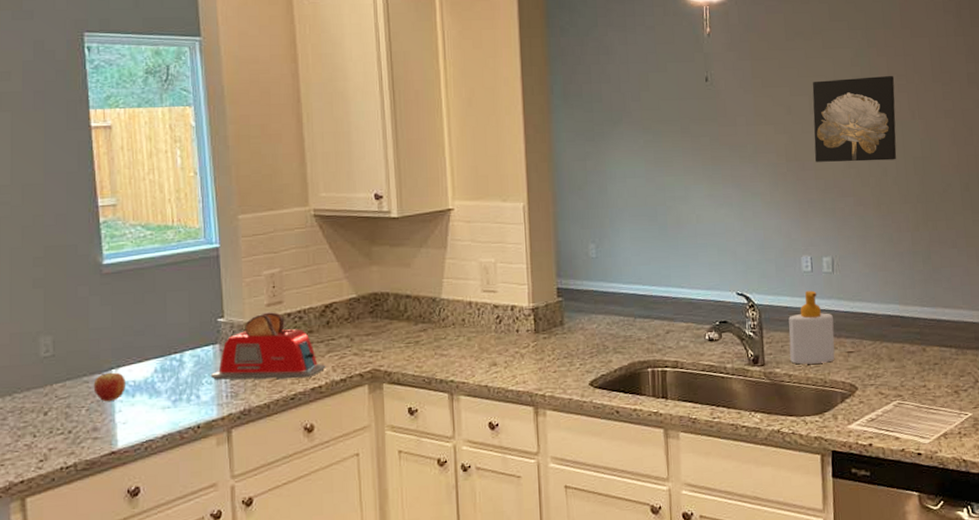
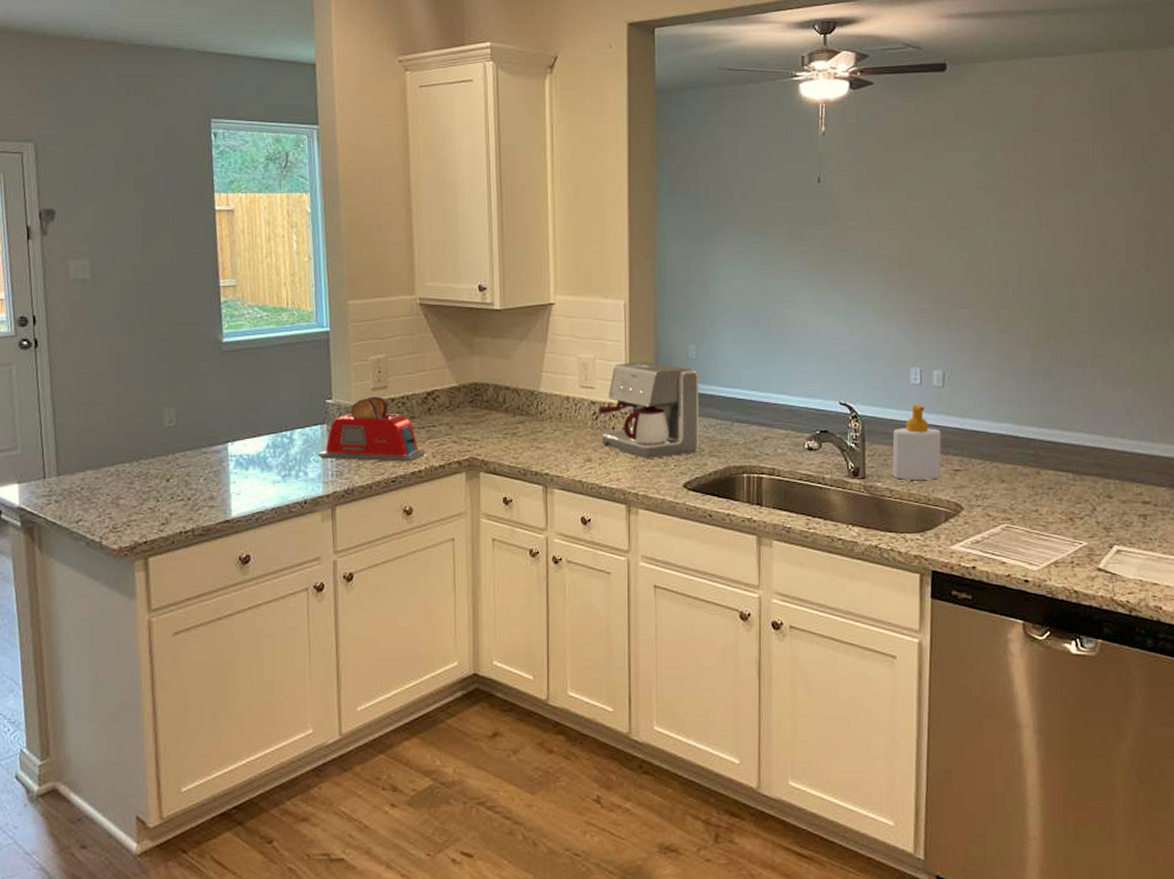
fruit: present [93,372,126,402] -> none [211,444,240,473]
coffee maker: none [501,262,603,359] -> present [598,361,699,458]
wall art: present [812,76,897,162] -> none [930,182,1022,272]

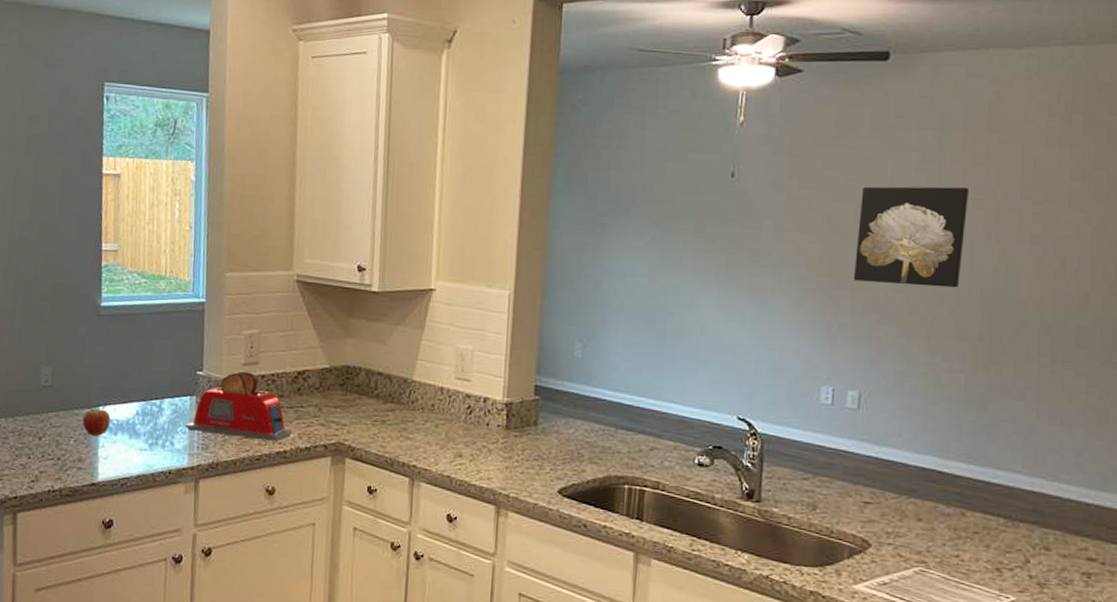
fruit: none [211,444,240,473] -> present [82,407,110,436]
coffee maker: present [598,361,699,458] -> none [472,356,584,460]
soap bottle: present [892,404,941,480] -> none [792,426,851,511]
wall art: none [930,182,1022,272] -> present [854,186,970,288]

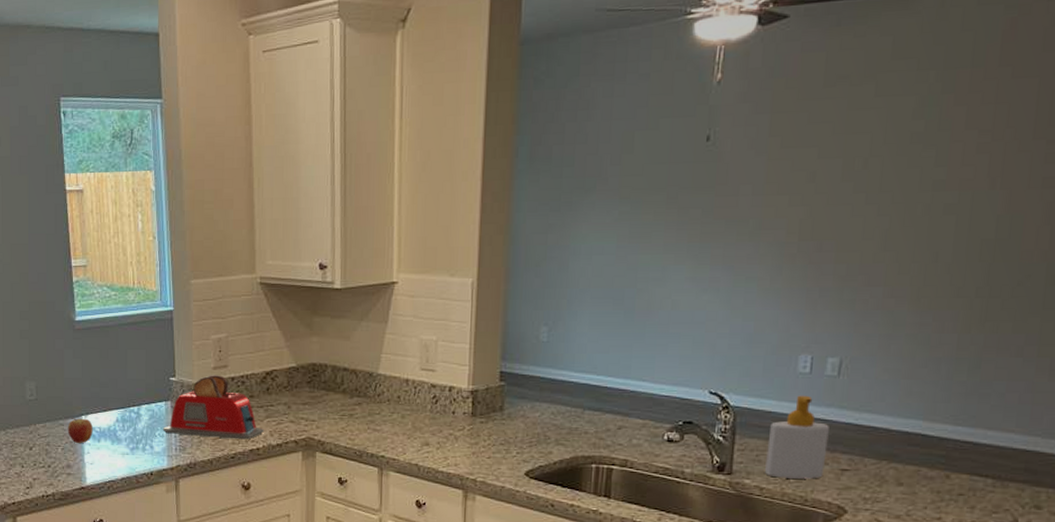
soap bottle: none [792,426,851,511] -> present [765,395,829,479]
wall art: present [854,186,970,288] -> none [839,131,974,243]

